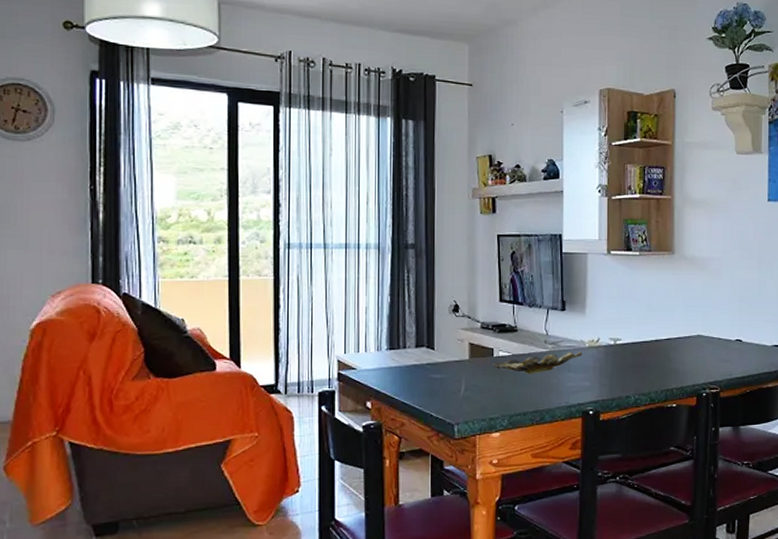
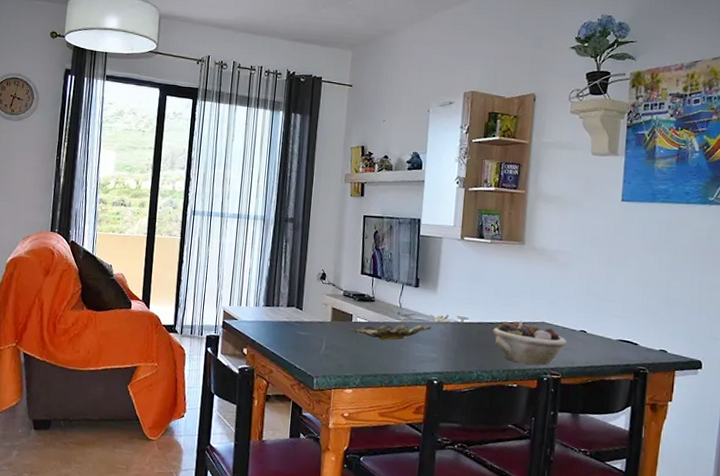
succulent planter: none [648,336,723,381] -> present [493,321,566,365]

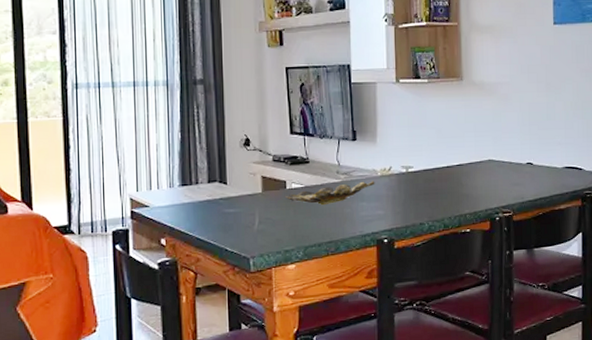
succulent planter: present [493,321,566,365] -> none [440,162,514,206]

